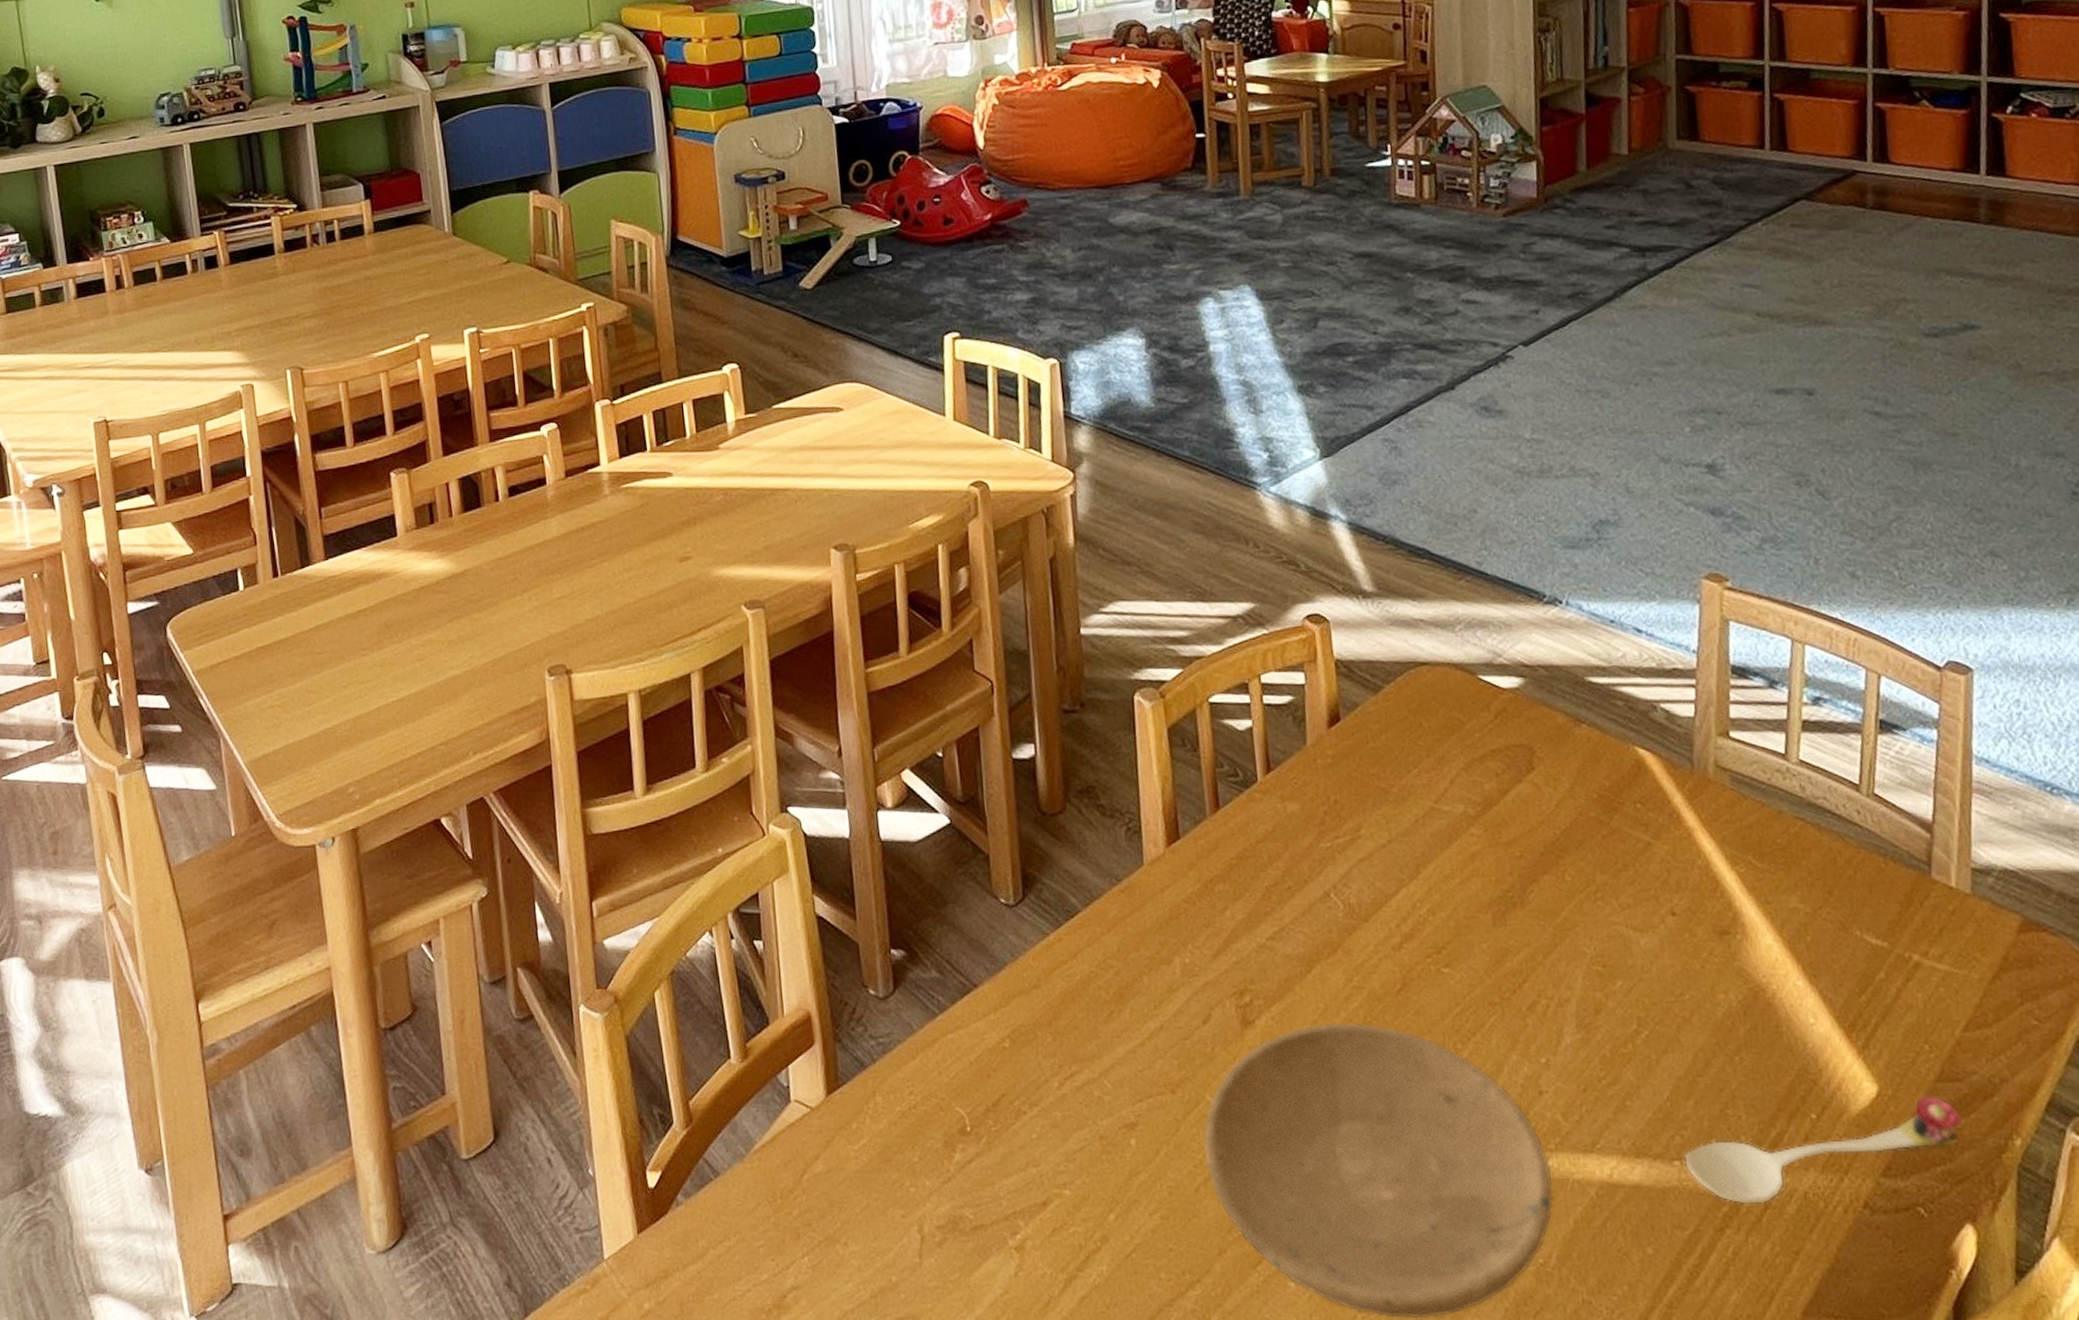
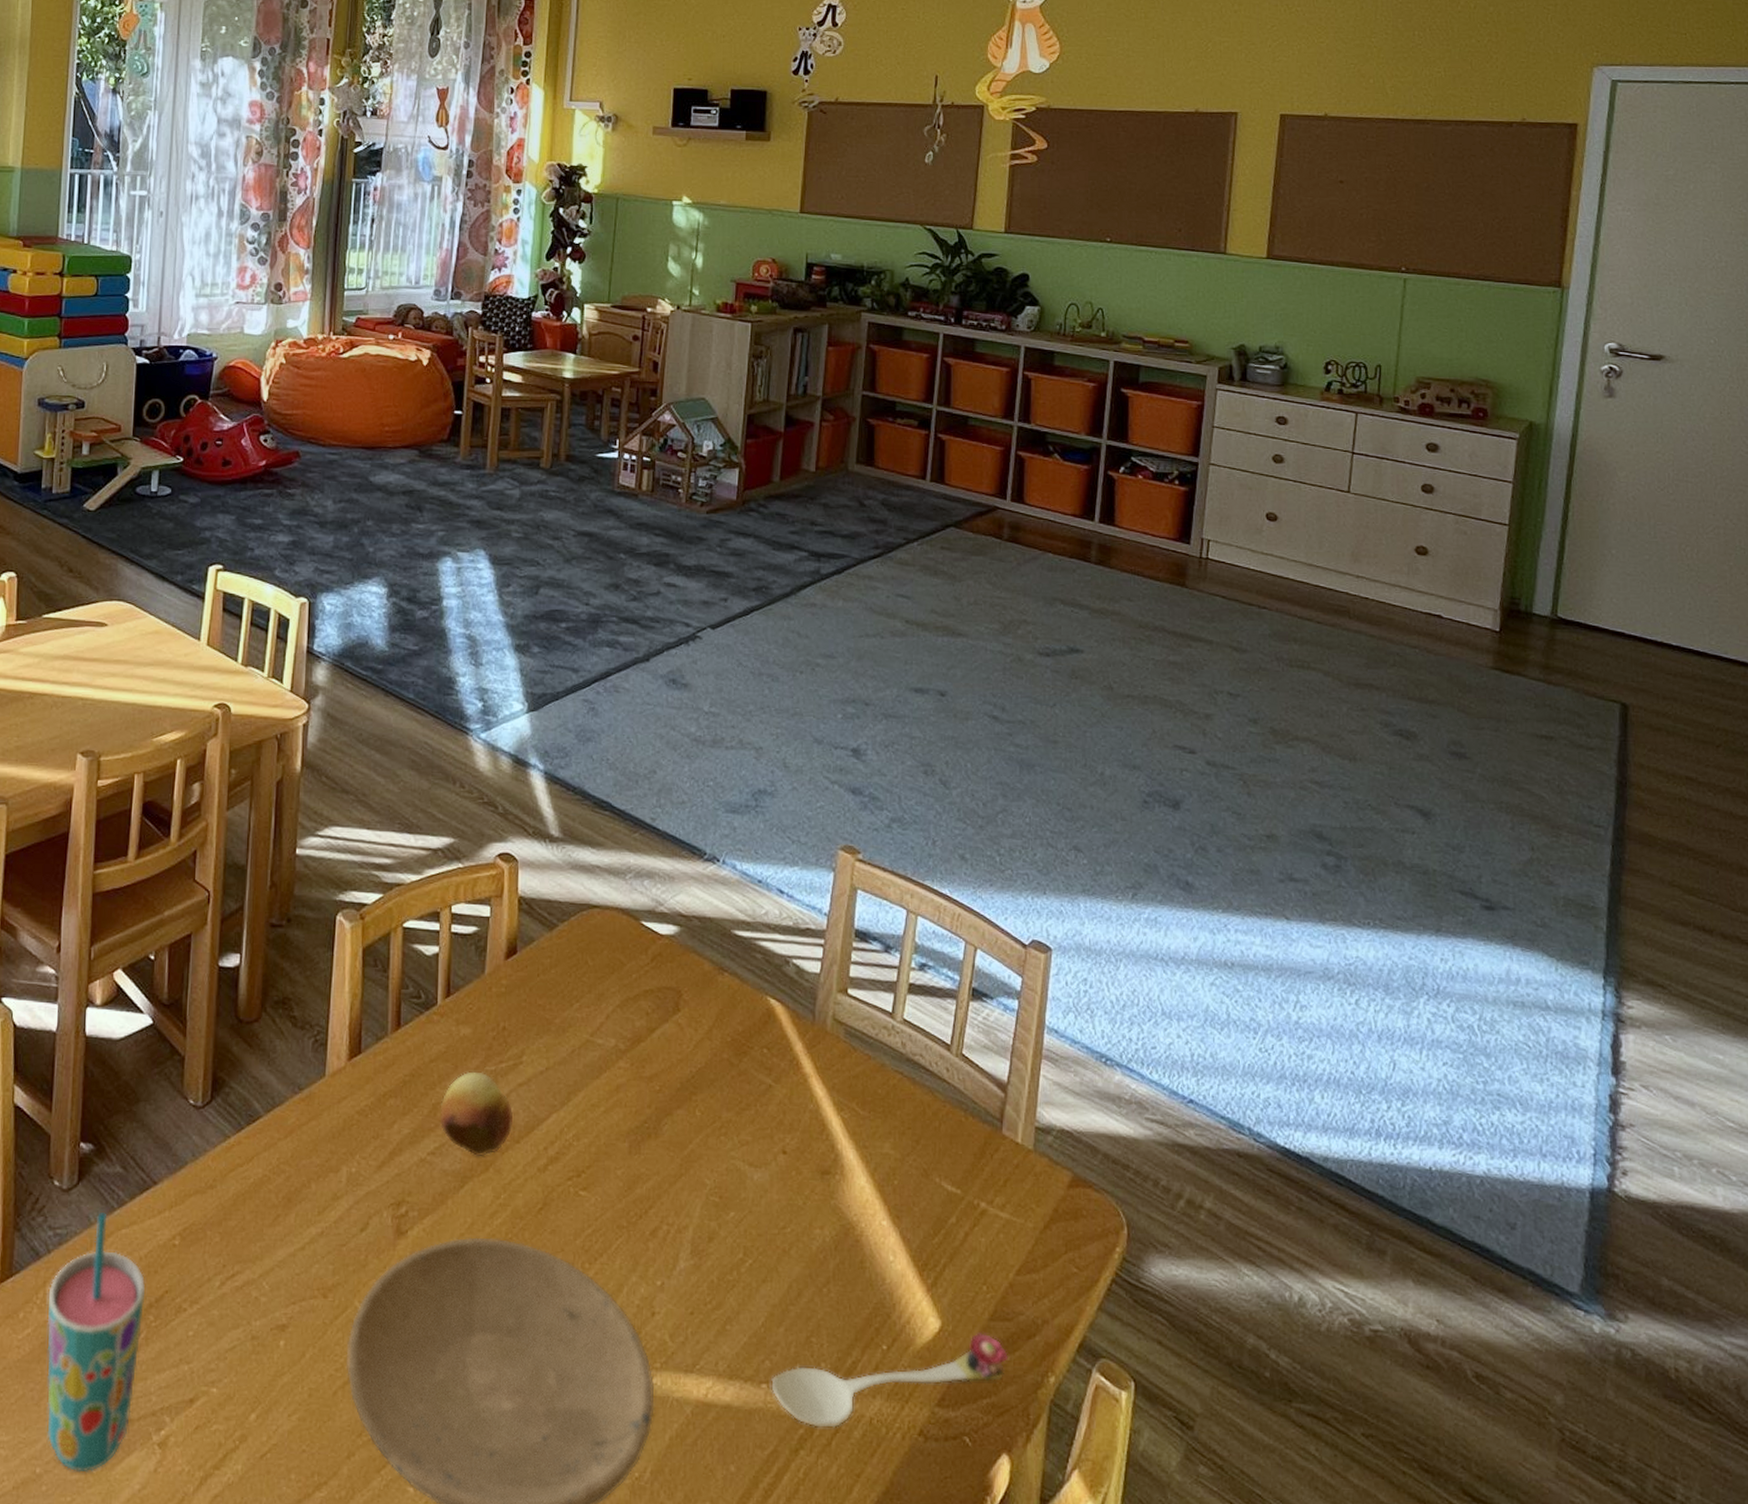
cup: none [878,1019,983,1279] -> present [47,1213,146,1473]
fruit: none [1274,849,1359,939] -> present [439,1071,514,1157]

